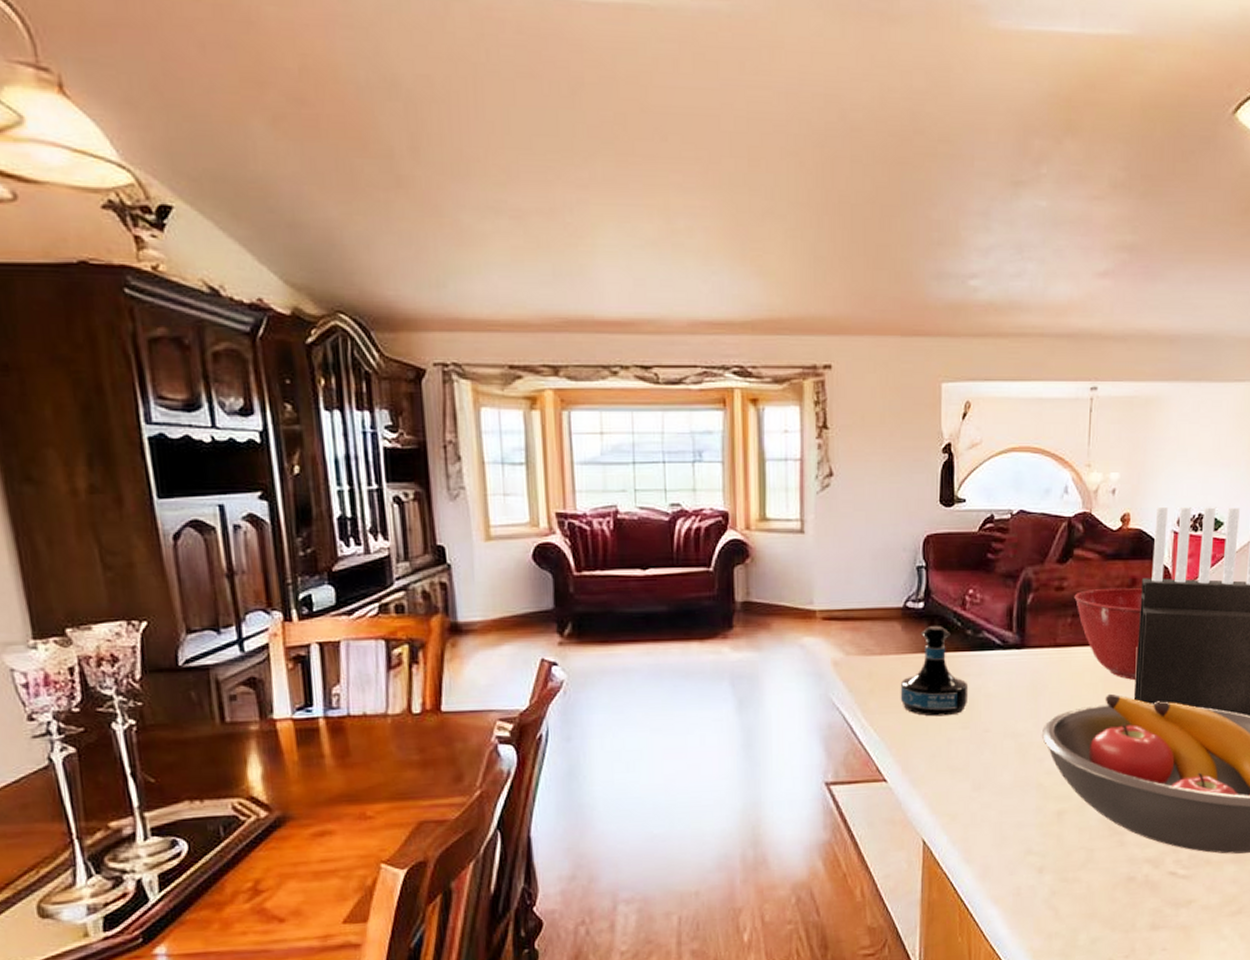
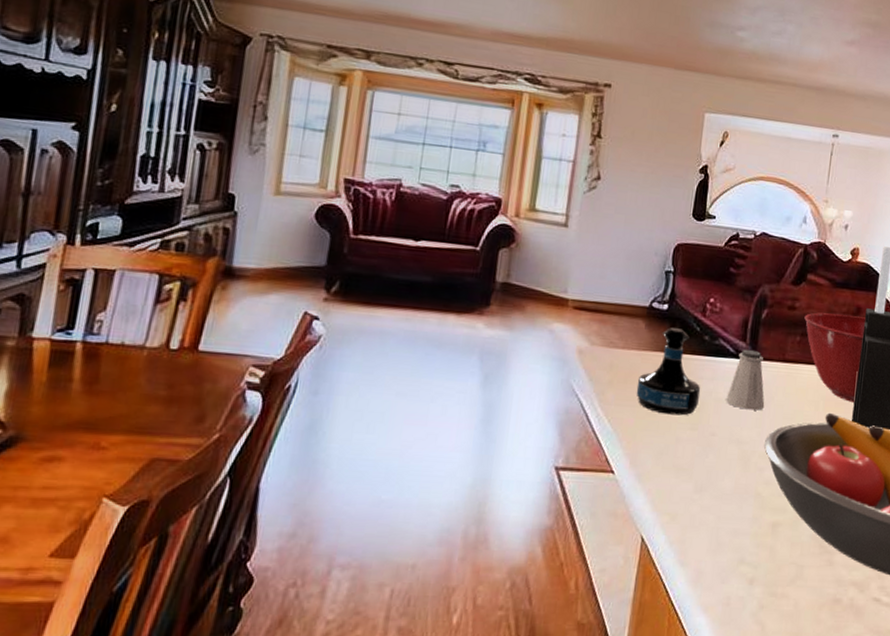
saltshaker: none [996,638,1039,702] -> present [725,349,765,411]

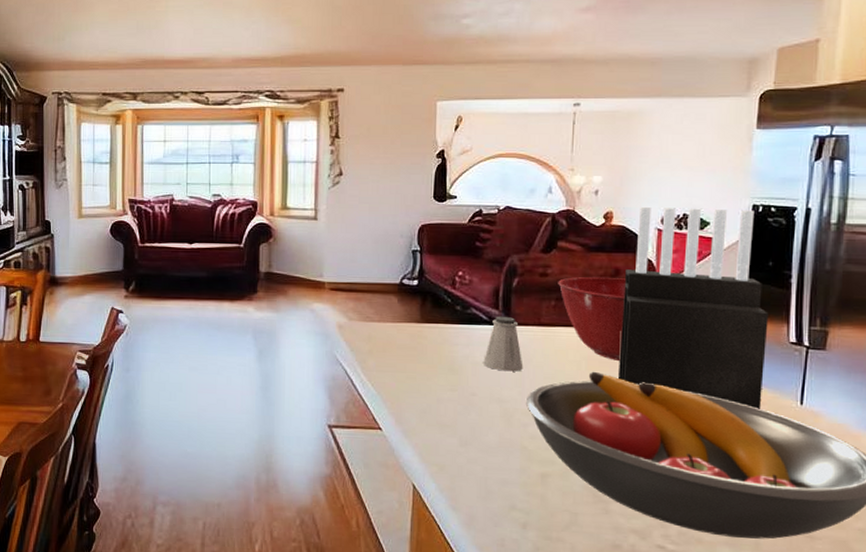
tequila bottle: present [636,327,701,416] -> none [395,301,457,379]

